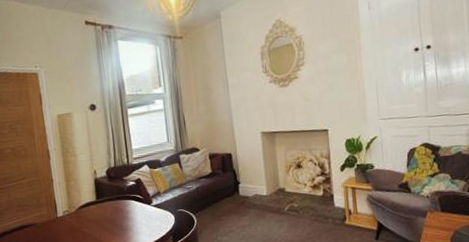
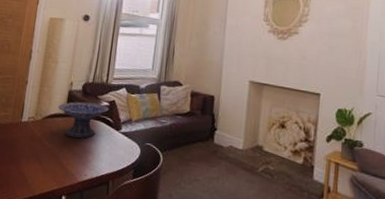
decorative bowl: none [88,184,136,221] -> present [58,101,109,139]

